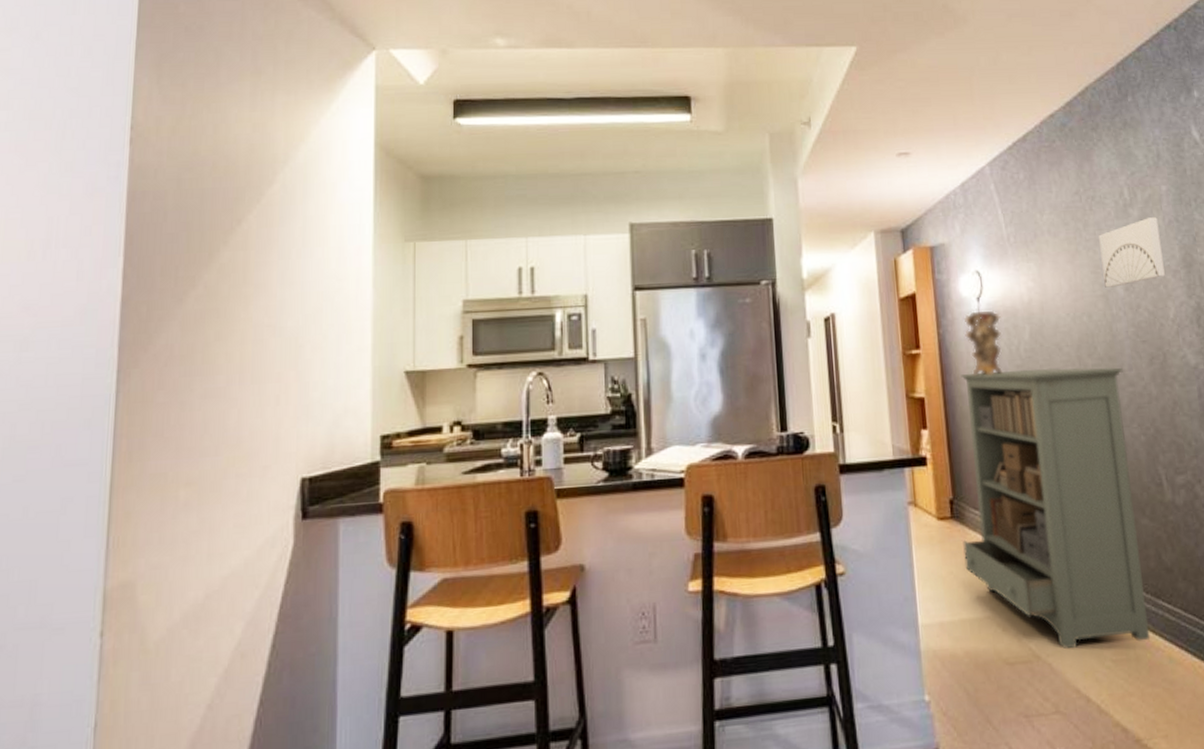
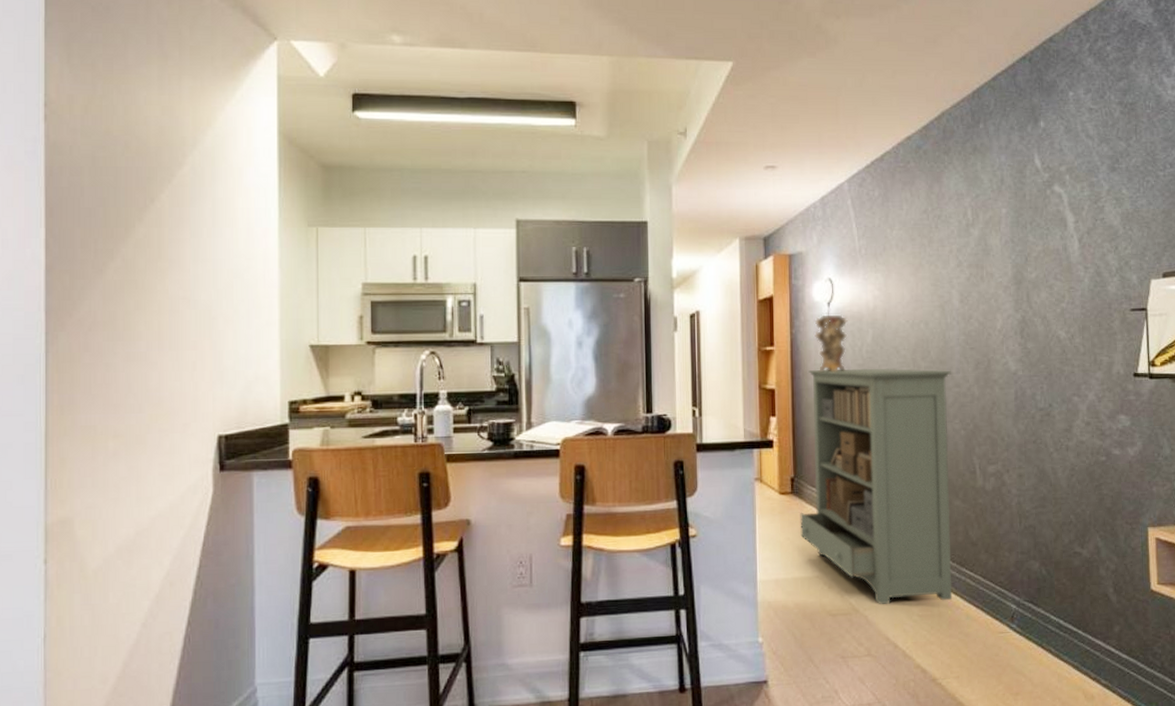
wall art: present [1099,217,1165,288] -> none [941,237,997,299]

